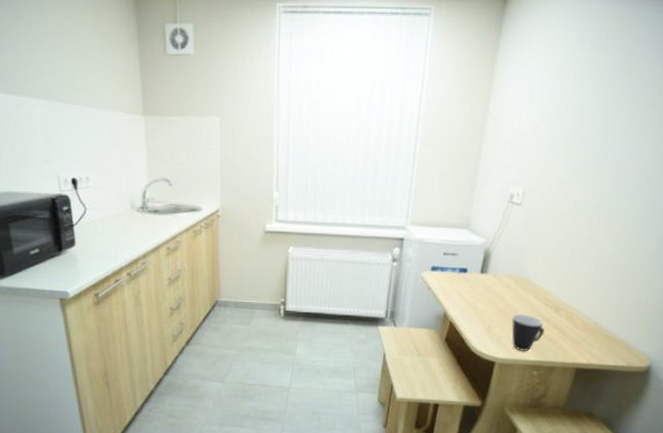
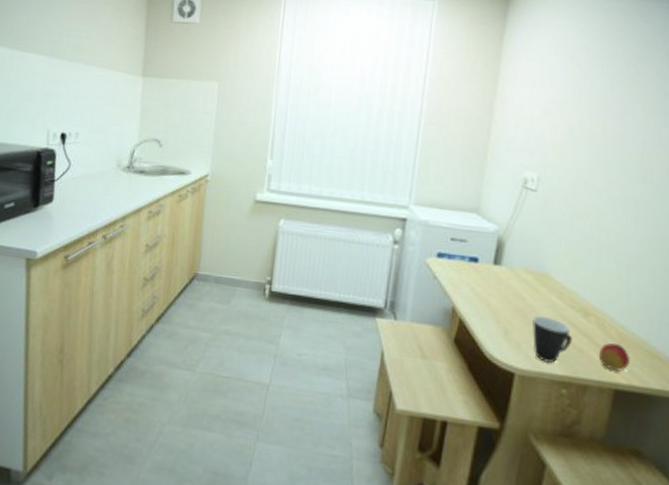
peach: none [565,331,592,354] -> present [598,343,631,371]

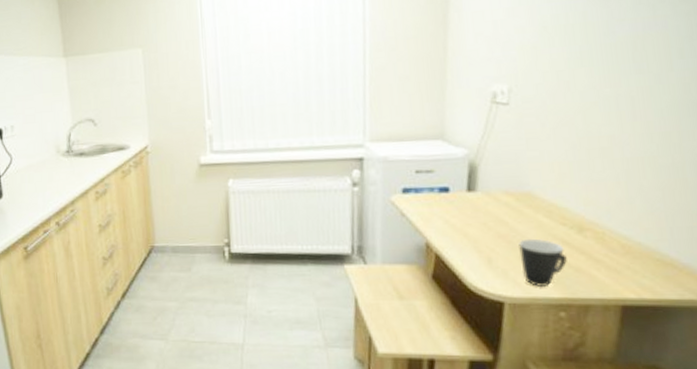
peach: present [598,343,631,371] -> none [599,256,639,286]

